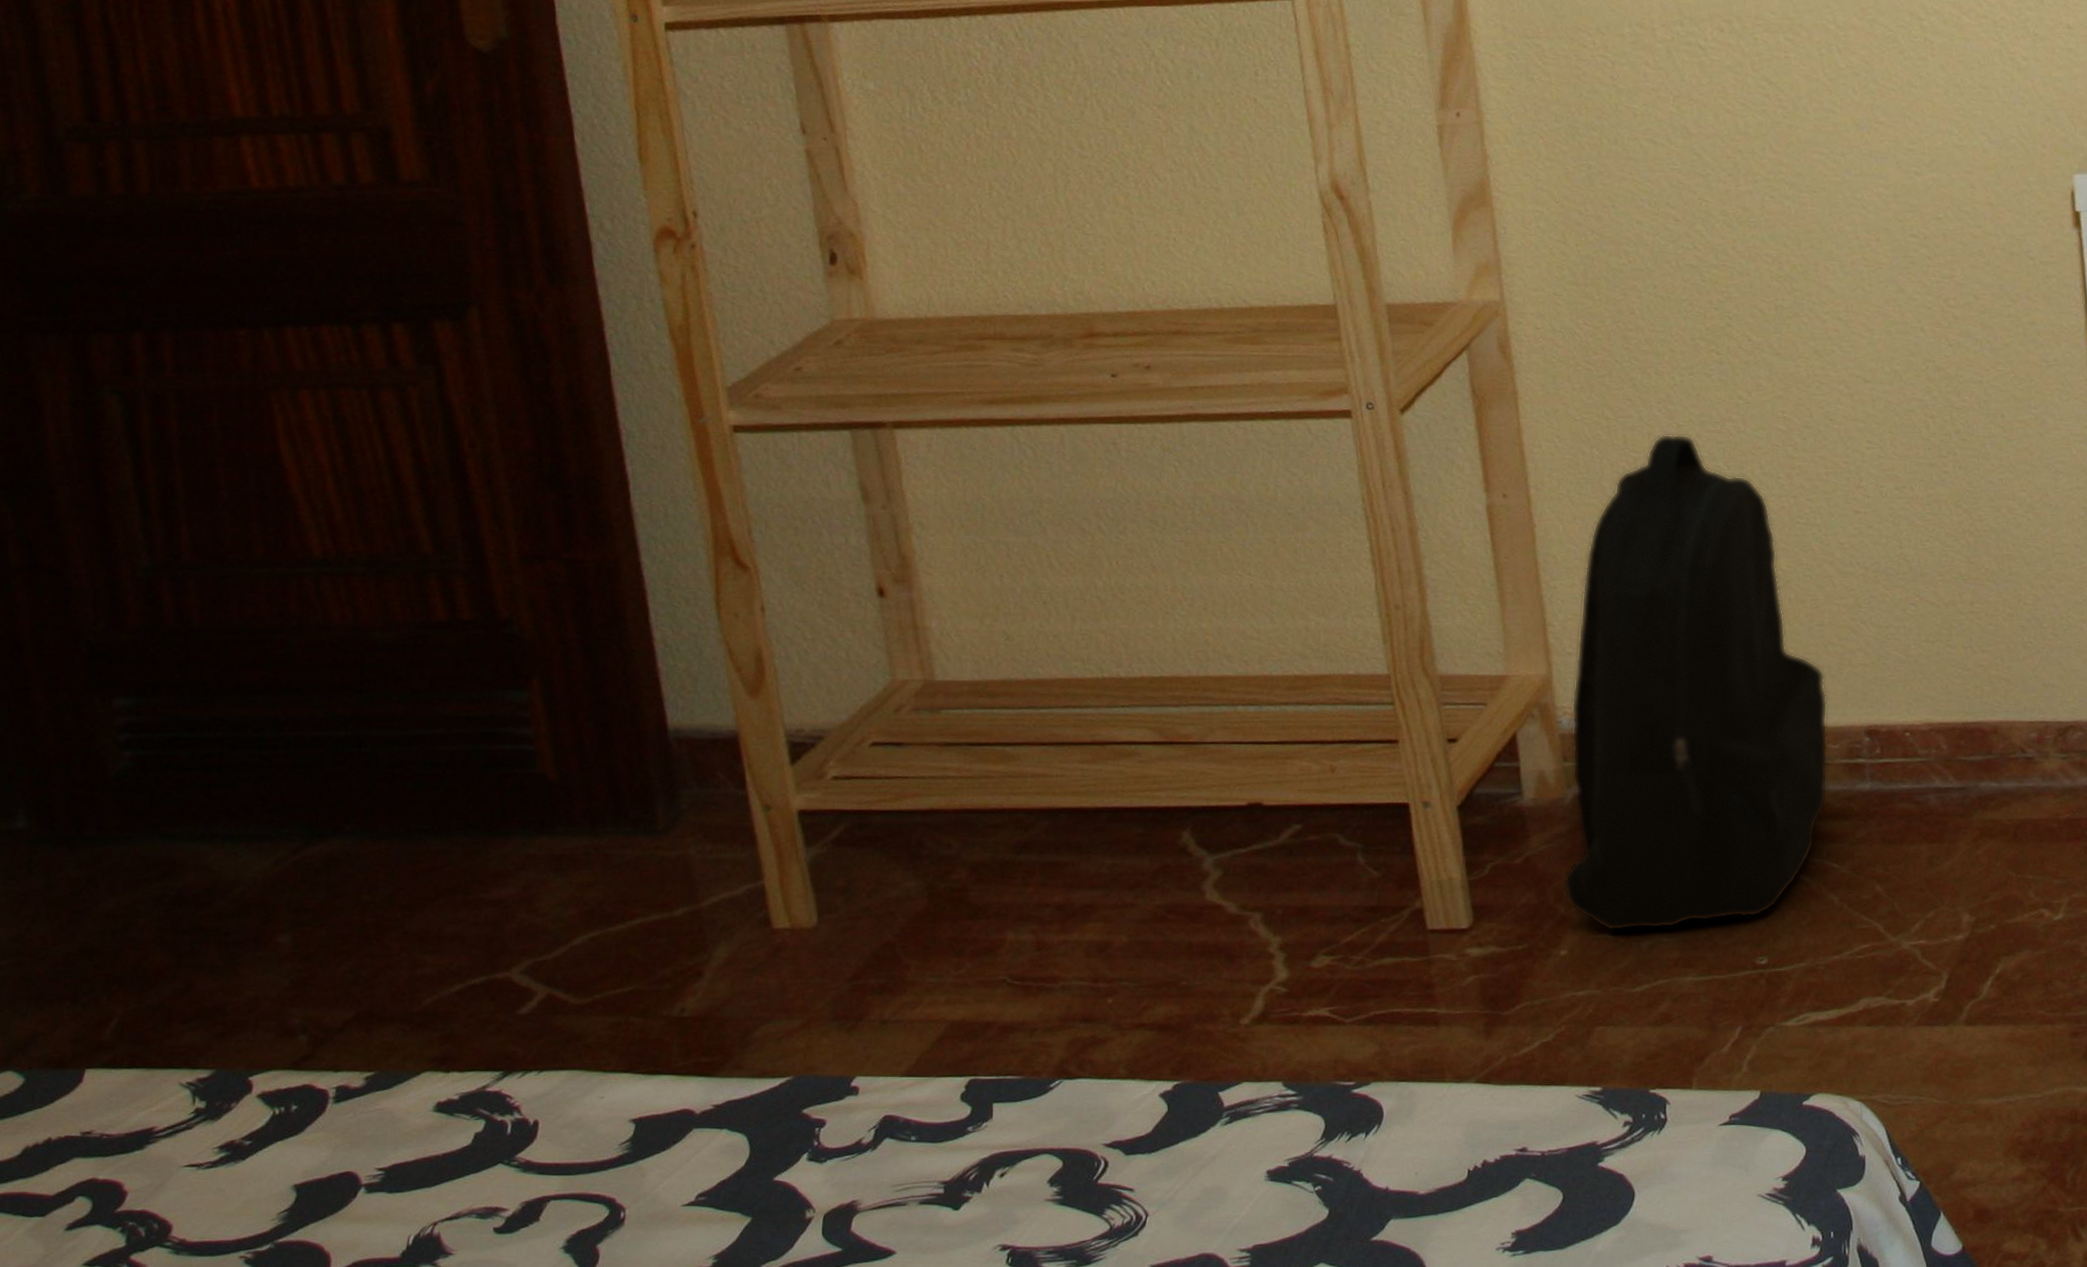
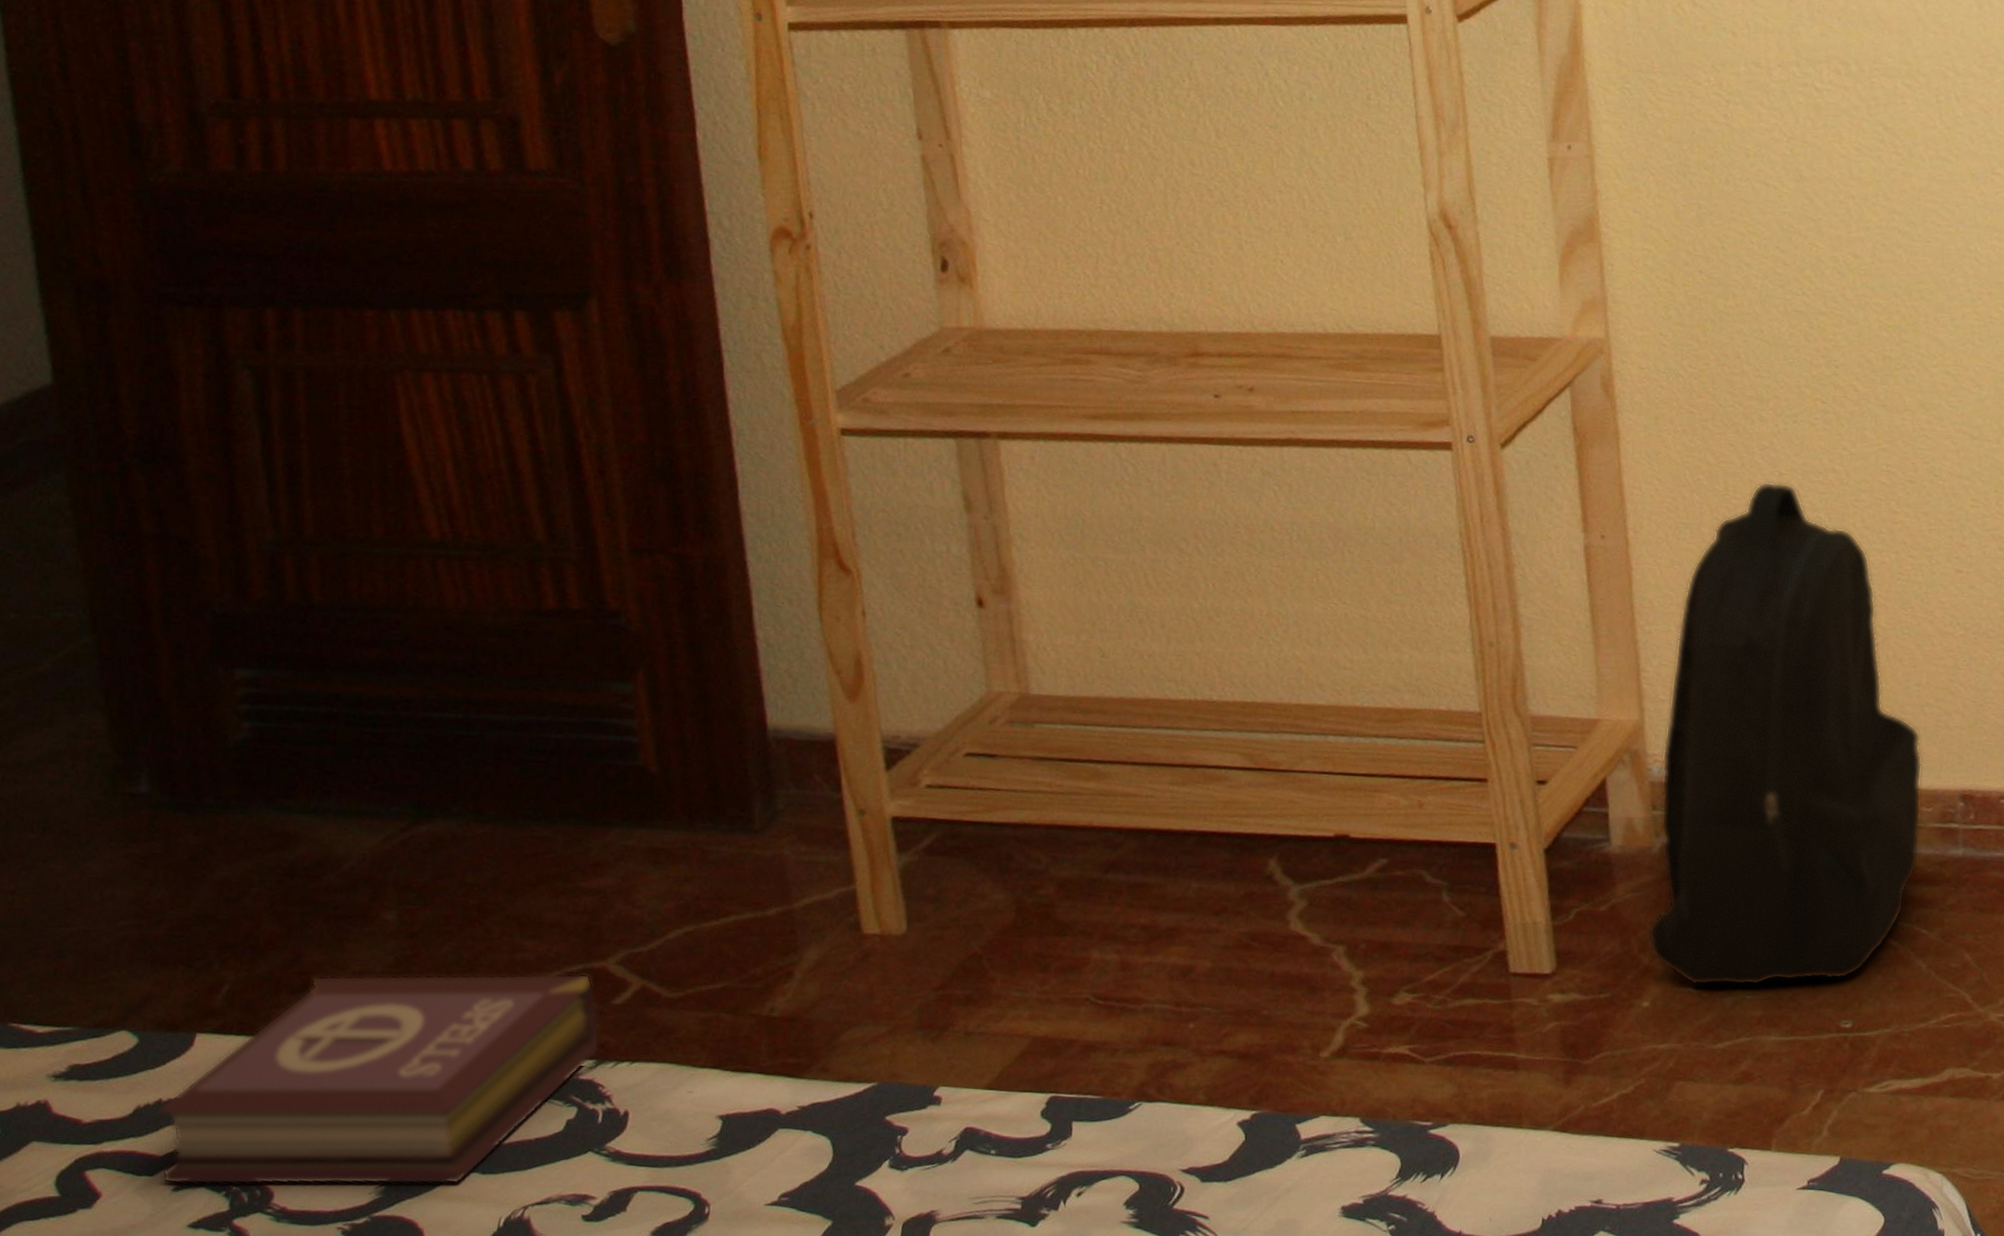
book: none [45,985,506,1223] -> present [156,973,600,1185]

